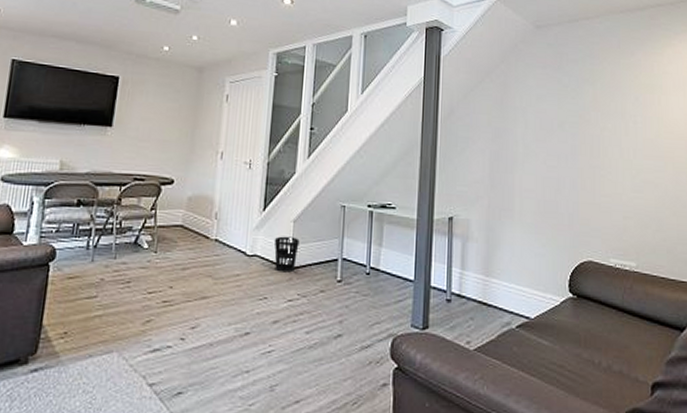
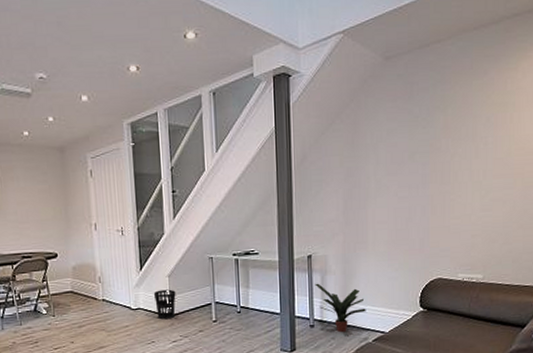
potted plant: none [455,250,510,313] -> present [315,283,366,333]

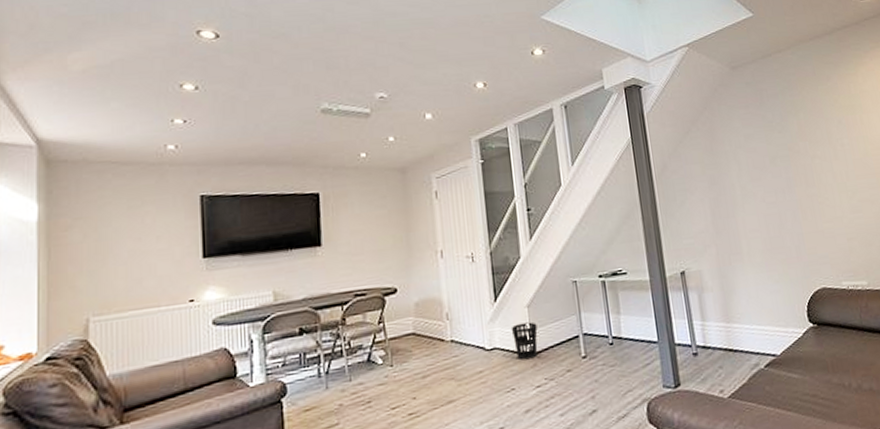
potted plant: present [315,283,366,333] -> none [692,302,753,360]

